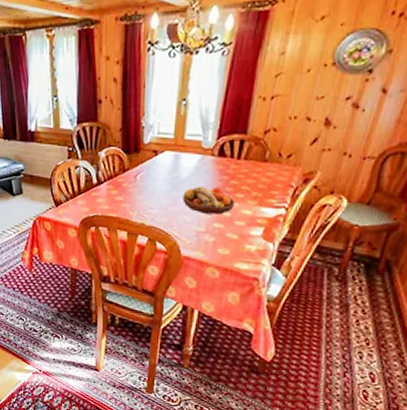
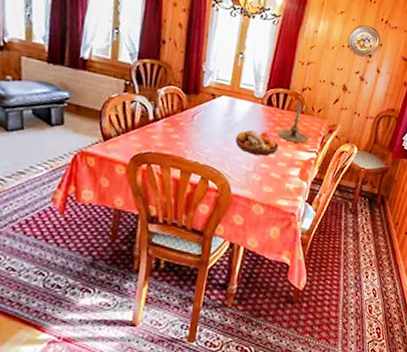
candle holder: none [233,150,276,198] -> present [278,103,309,143]

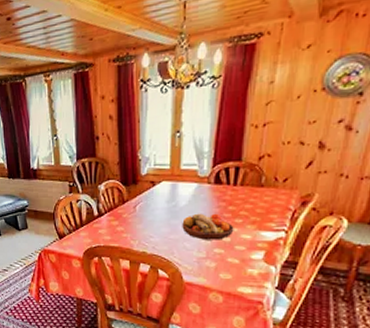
candle holder: present [278,103,309,143] -> none [231,175,274,222]

